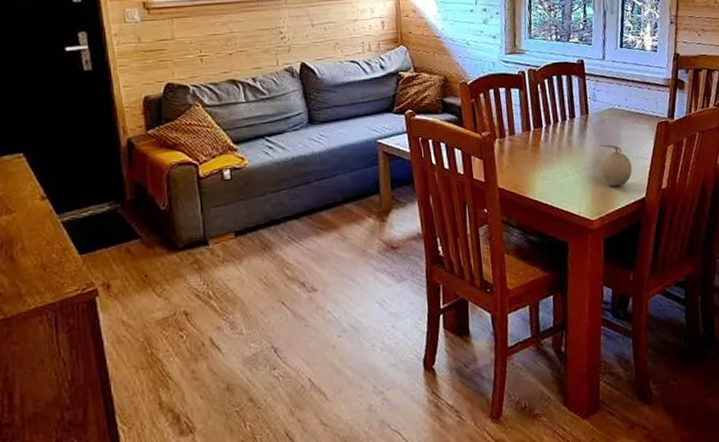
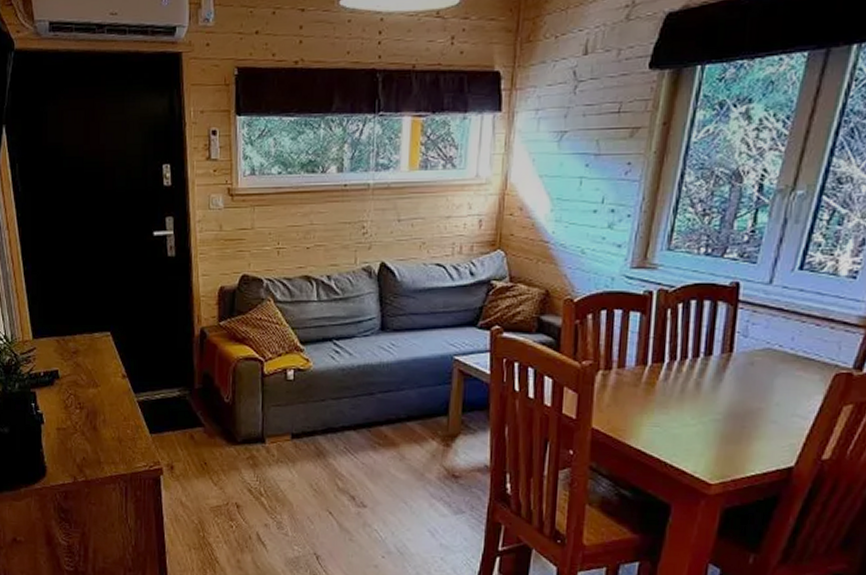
fruit: present [600,144,632,187] -> none [734,392,783,448]

